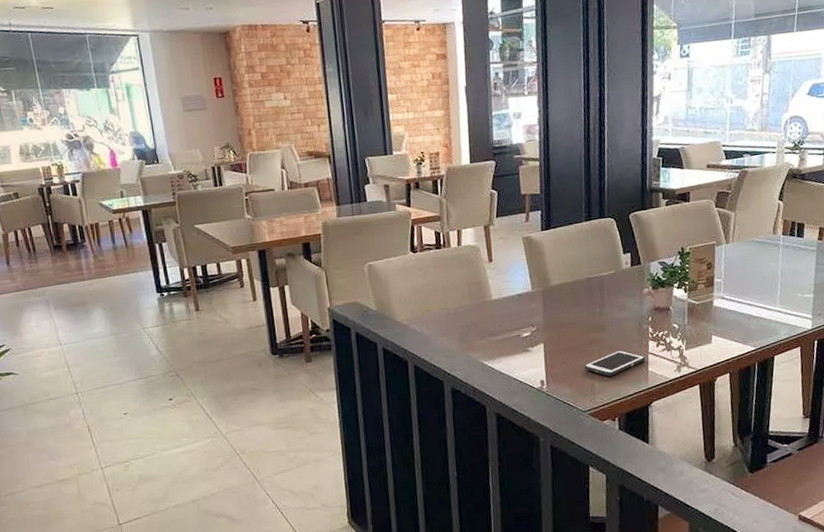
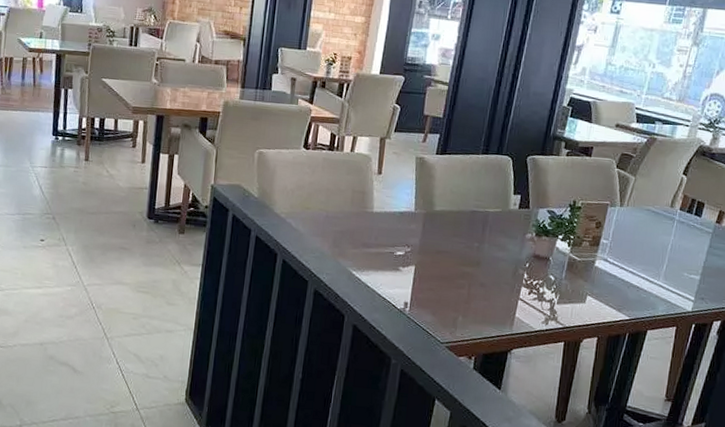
cell phone: present [584,350,646,377] -> none [450,289,515,314]

